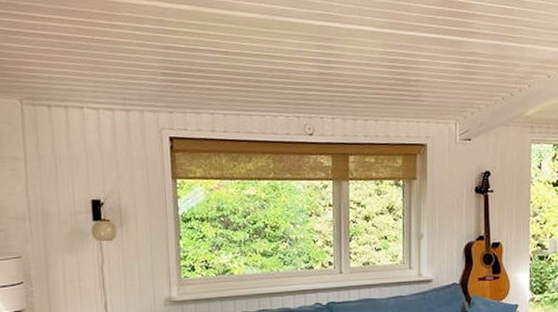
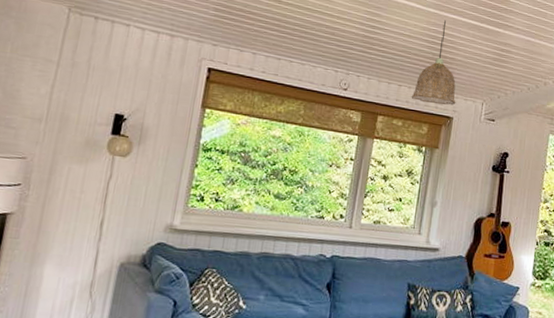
pendant lamp: none [380,39,428,134] -> present [411,20,456,105]

